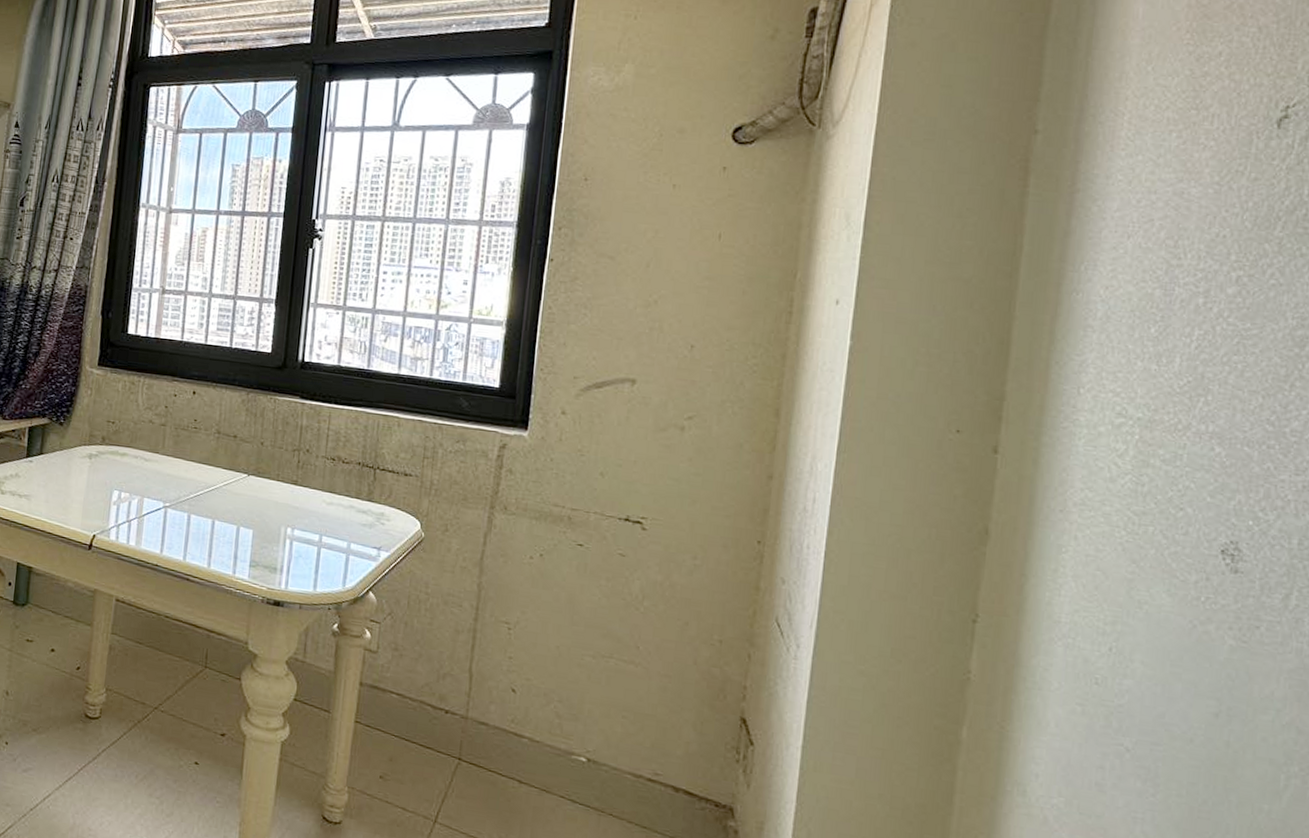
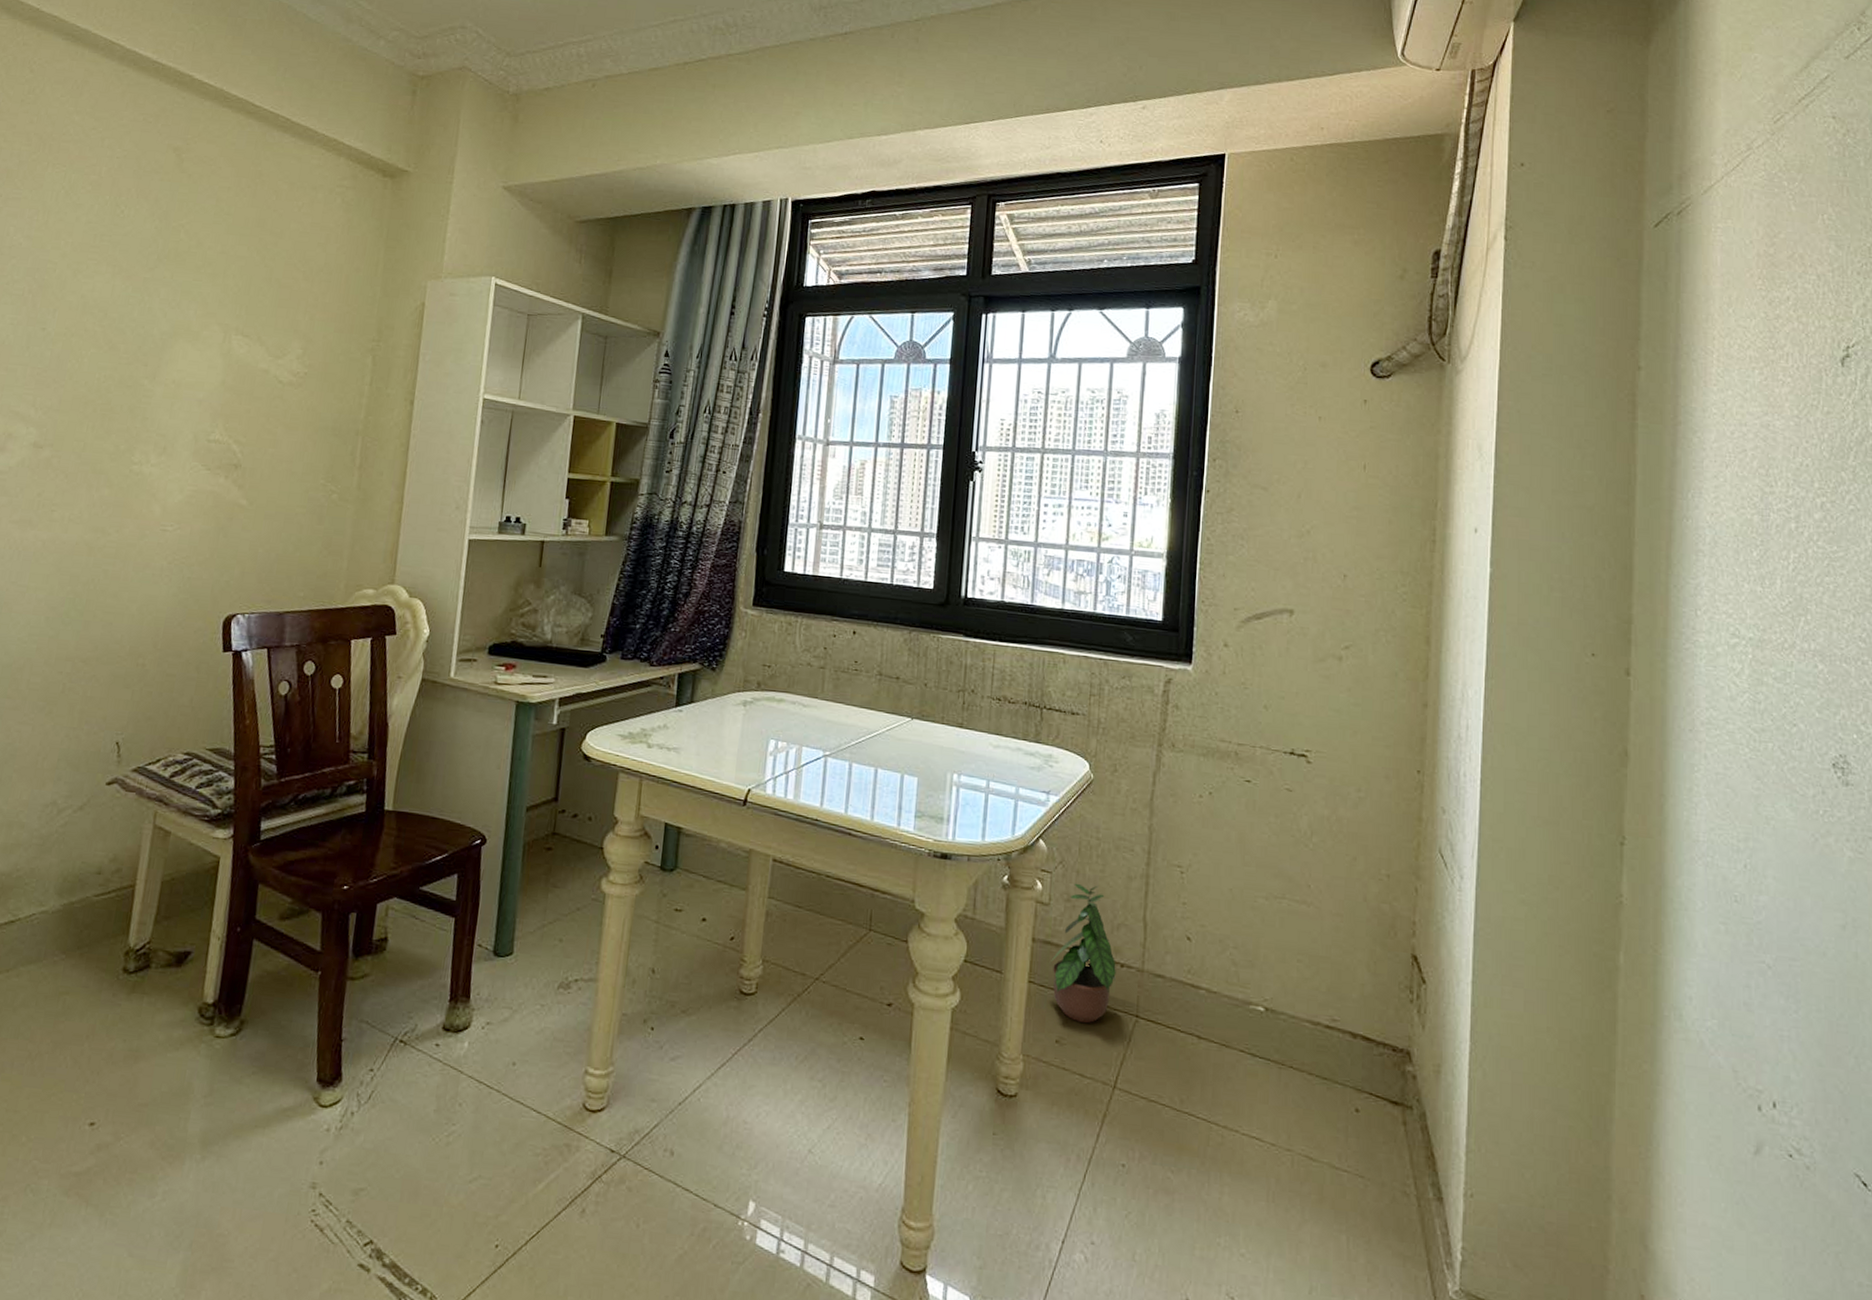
potted plant: none [376,633,441,763] -> present [1049,883,1116,1023]

